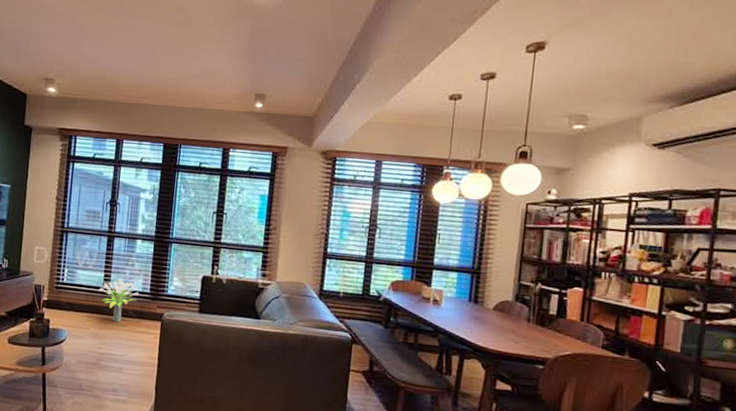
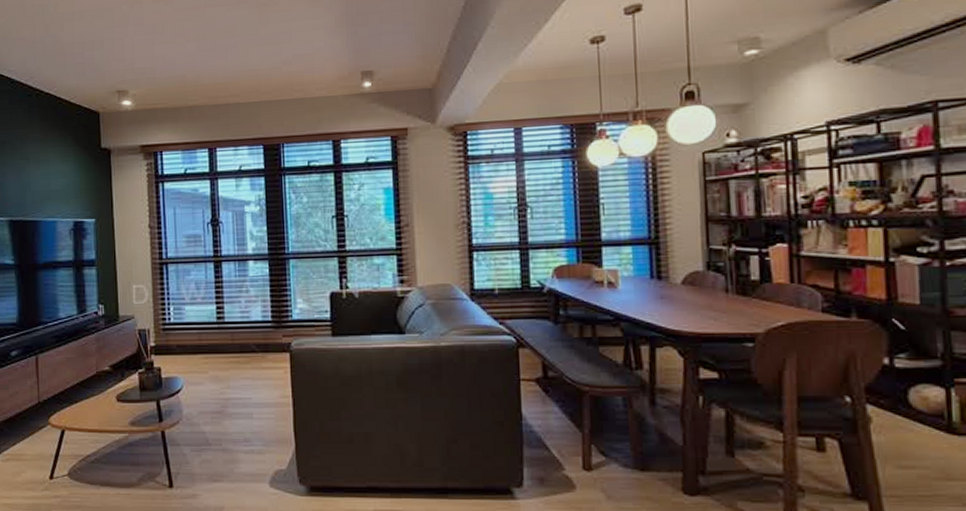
potted plant: present [98,279,139,322] -> none [212,309,259,360]

